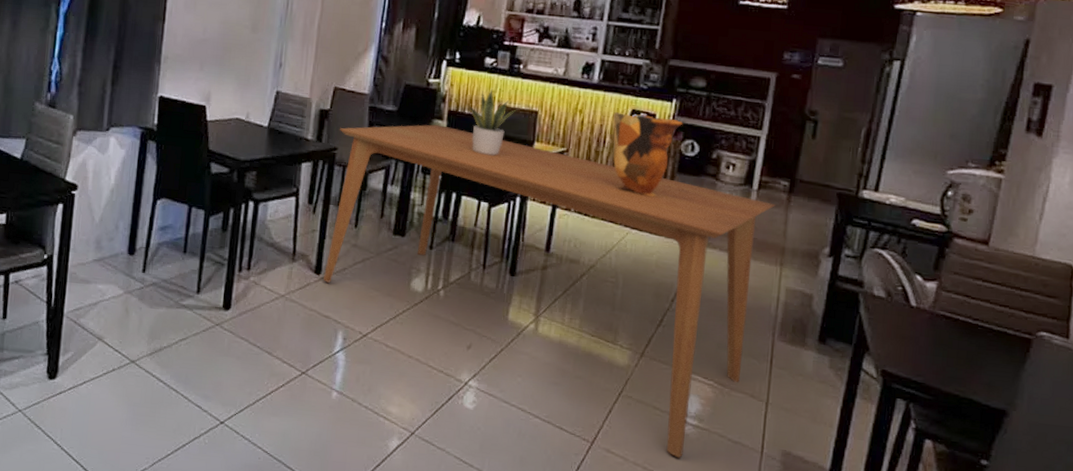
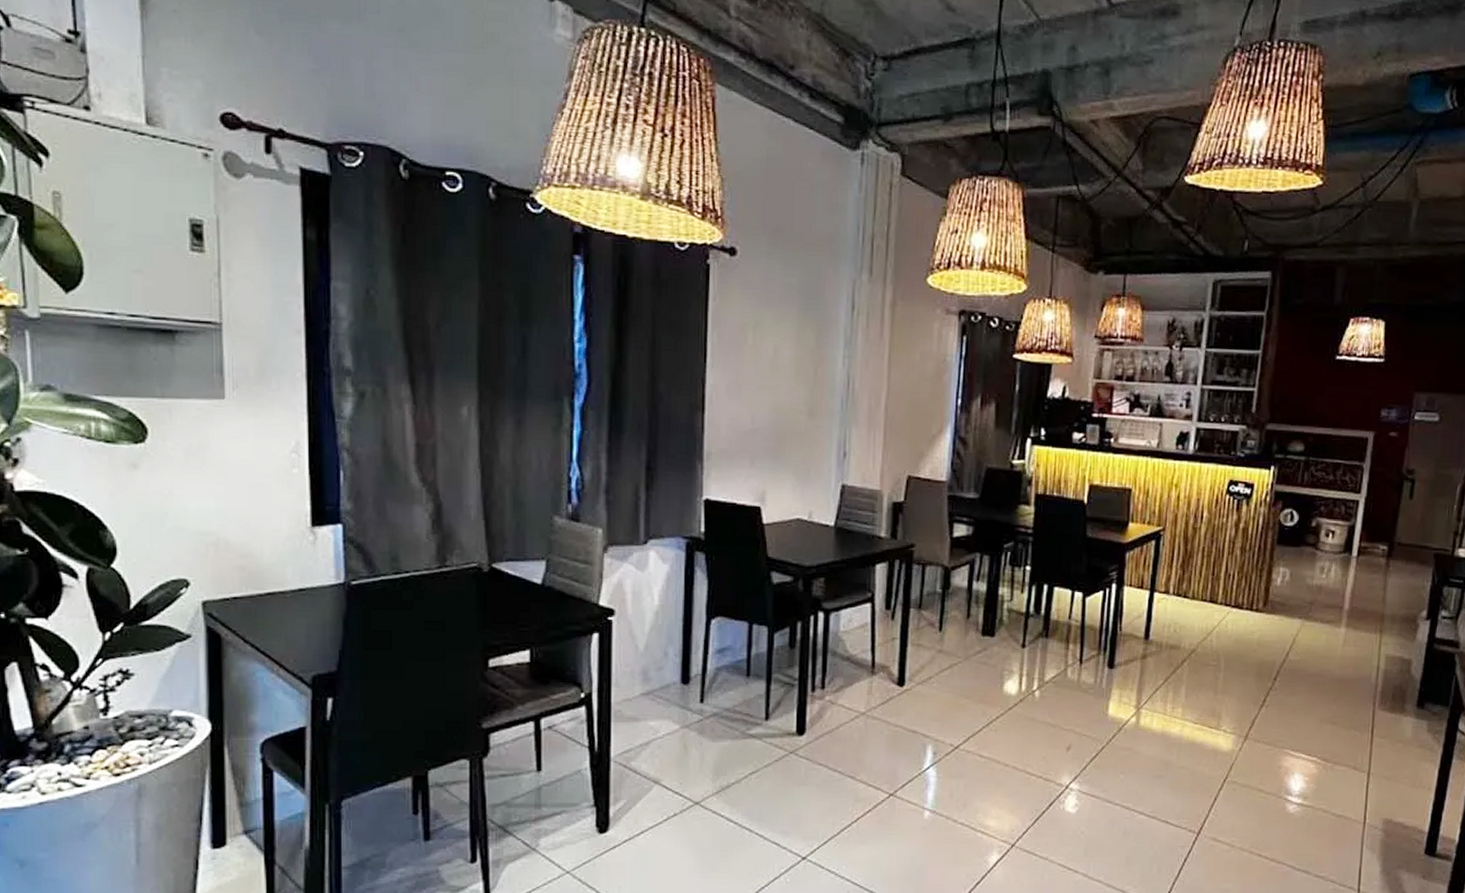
dining table: present [322,124,775,458] -> none [907,511,1374,839]
potted plant: present [467,88,519,156] -> none [1056,466,1111,540]
decorative vase: present [613,112,683,197] -> none [1210,484,1282,572]

